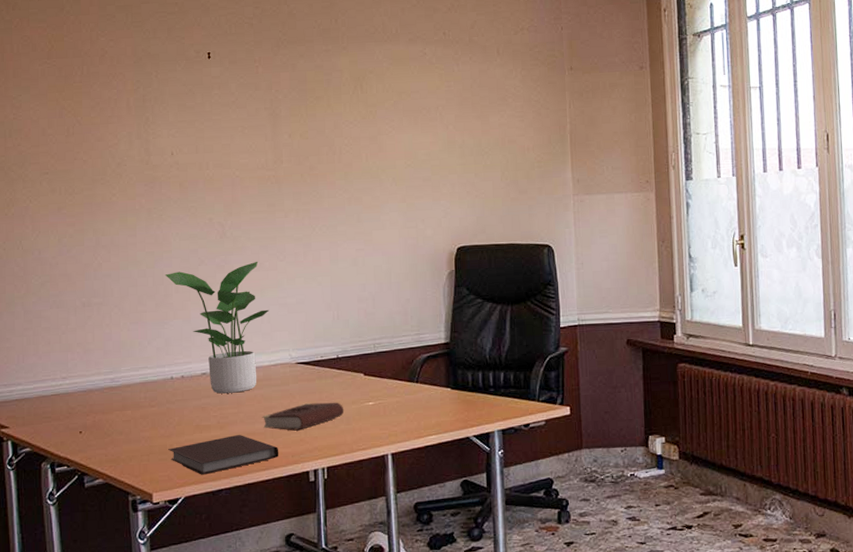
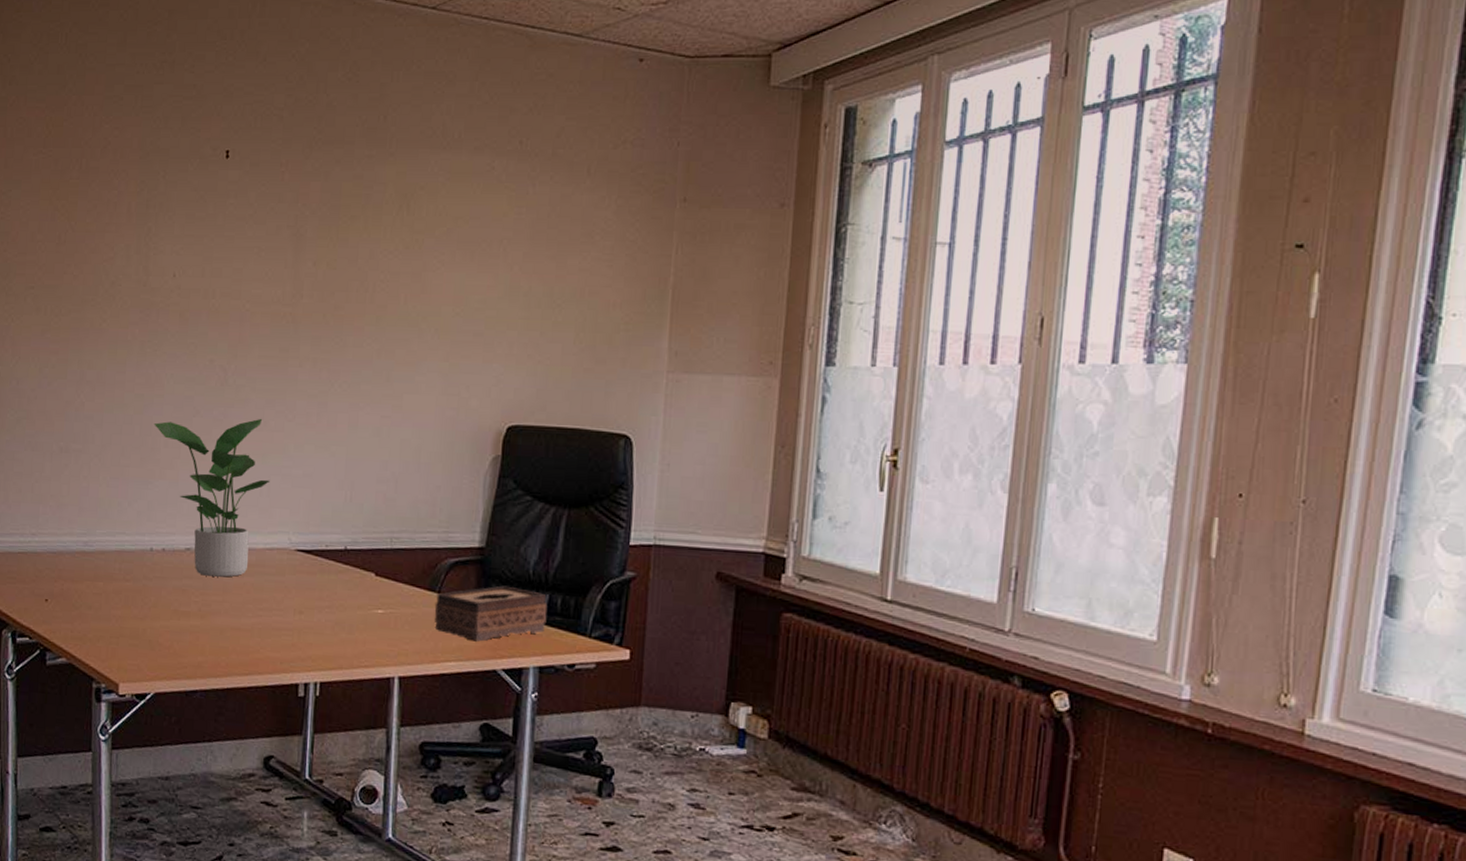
notebook: present [168,435,279,475] -> none [140,628,266,671]
book: present [262,402,344,431] -> none [249,601,348,633]
tissue box: none [414,370,504,417] -> present [434,585,548,642]

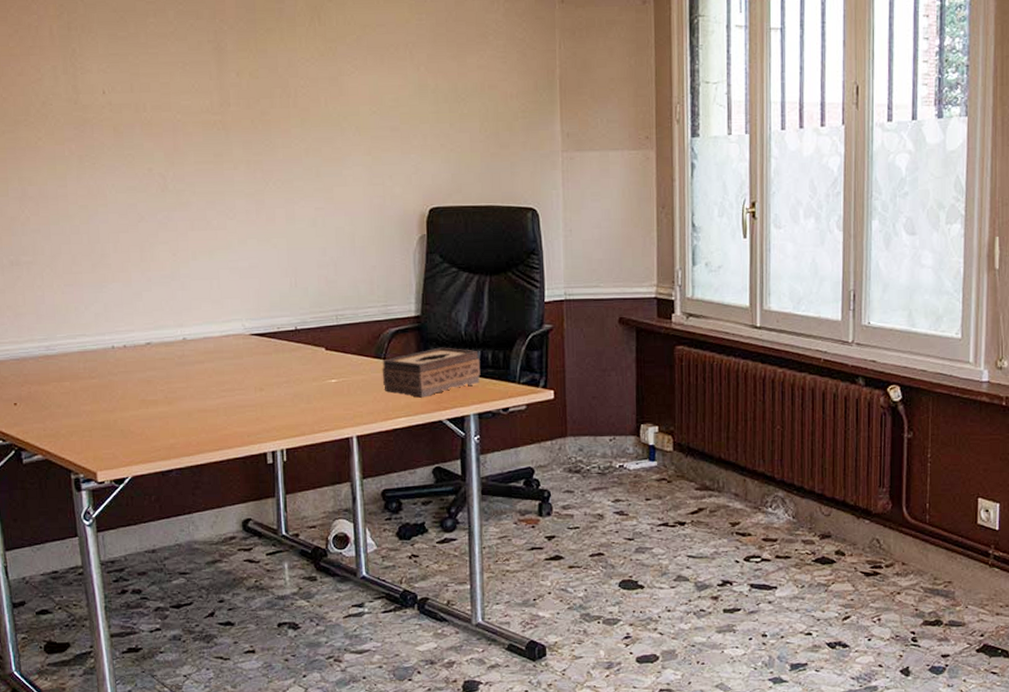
potted plant: present [154,418,271,577] -> none [101,218,219,366]

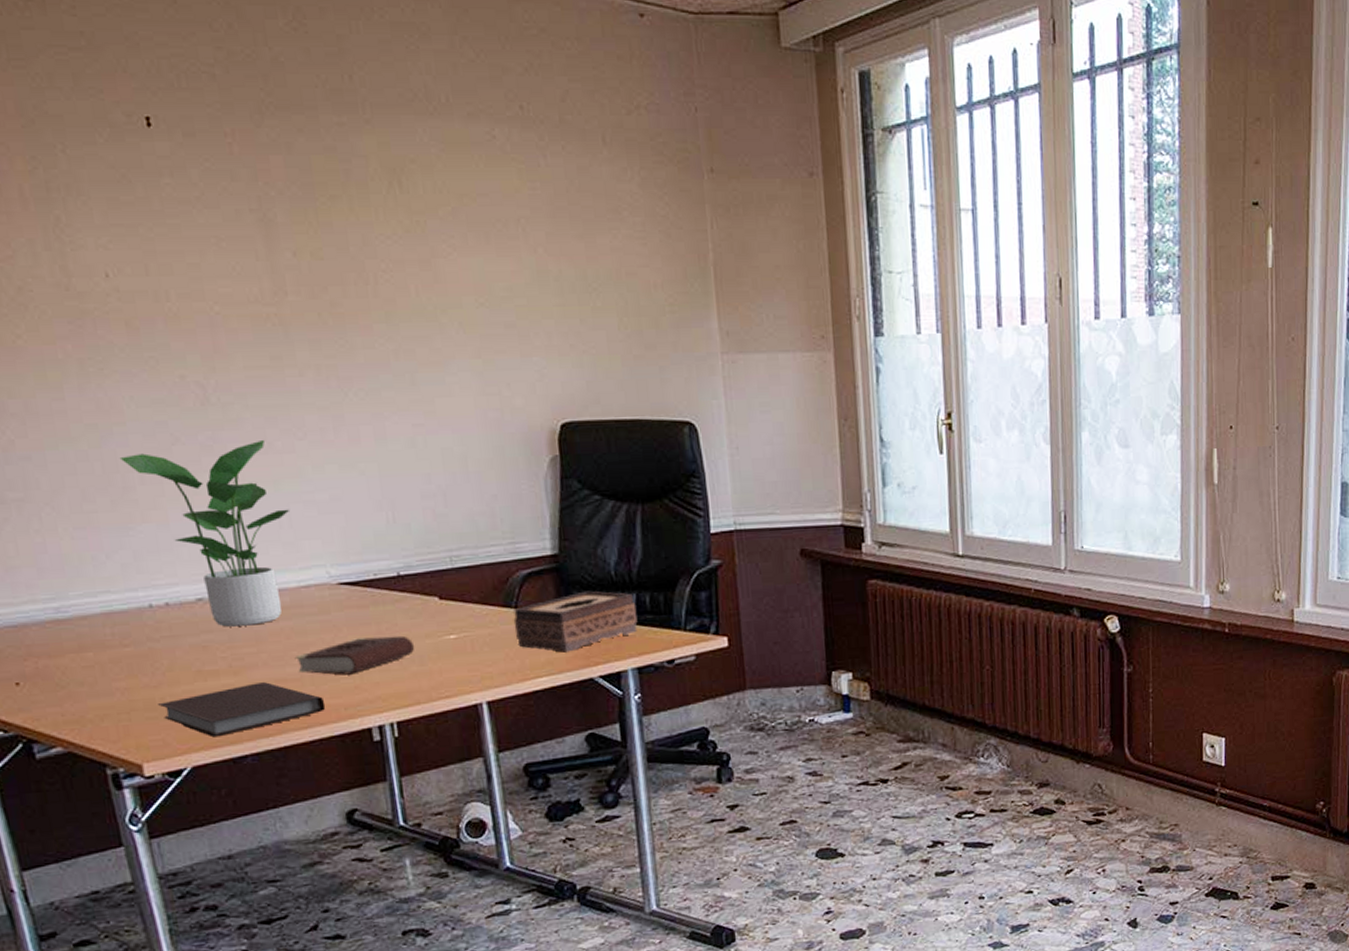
potted plant: none [101,218,219,366] -> present [119,439,291,627]
notebook: none [112,411,234,454] -> present [158,682,326,738]
book: none [213,378,304,409] -> present [294,635,415,676]

